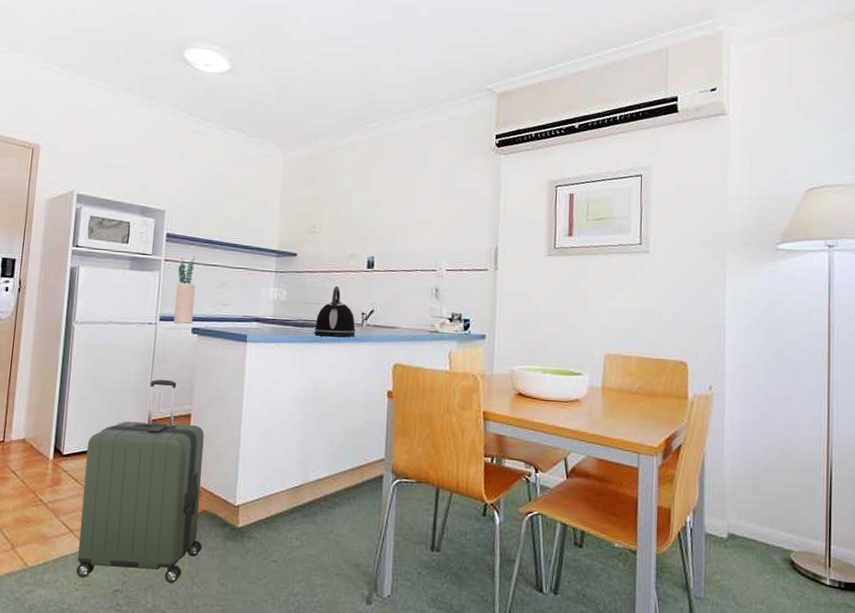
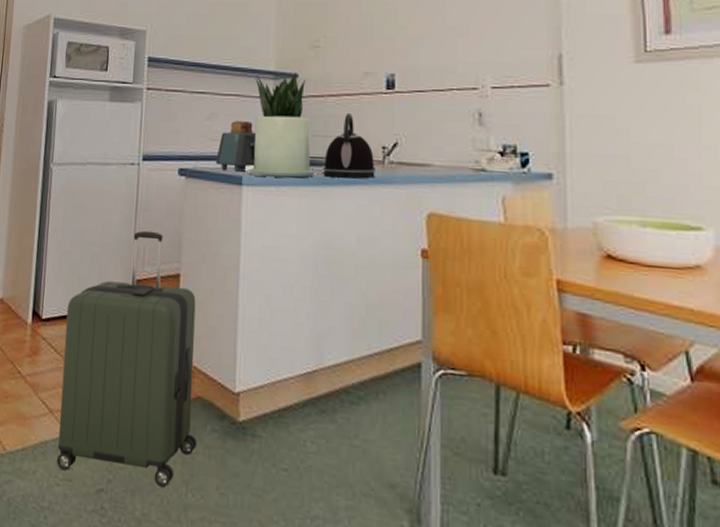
vase: present [173,256,196,325] -> none [158,83,182,165]
toaster: none [225,290,260,332] -> present [216,121,256,173]
planter: none [251,252,309,337] -> present [247,73,316,178]

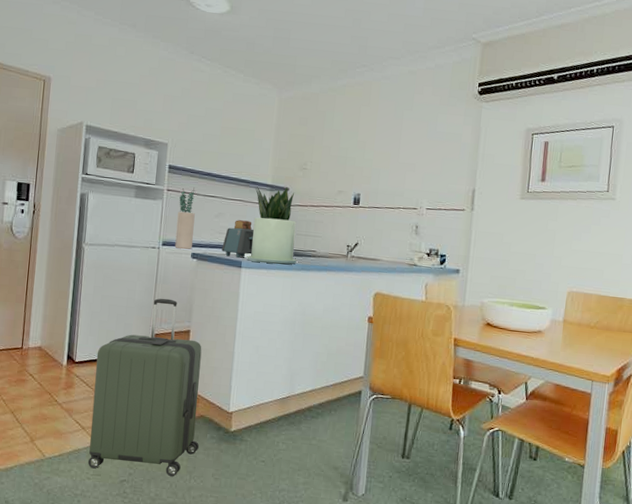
vase: none [158,83,182,165] -> present [175,187,196,250]
kettle: present [323,112,375,179] -> none [303,219,341,267]

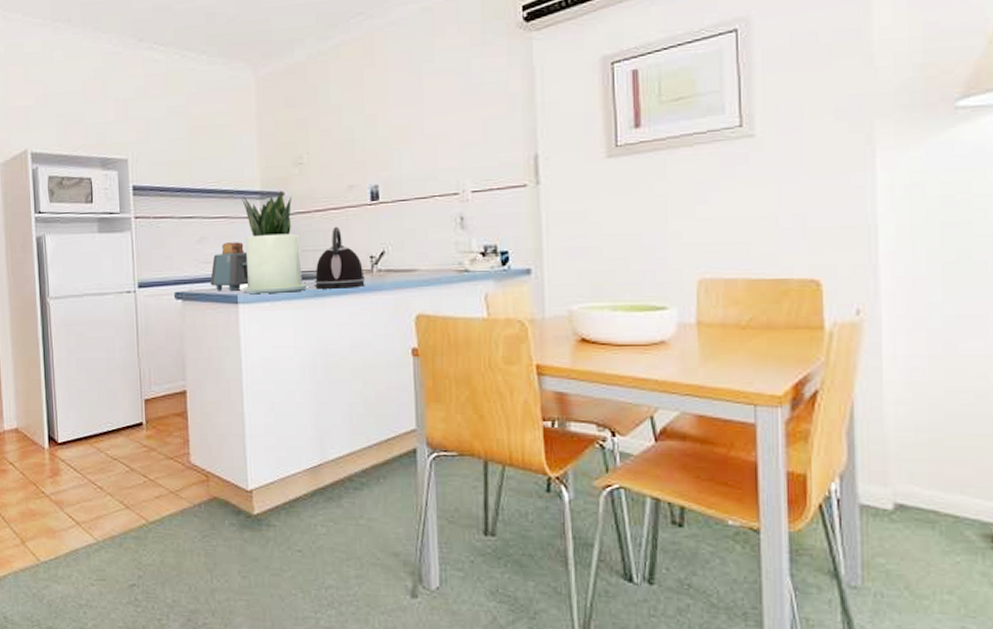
suitcase: present [88,298,202,476] -> none [81,353,217,577]
vase: present [175,187,196,250] -> none [151,209,175,290]
kettle: none [303,219,341,267] -> present [315,226,365,289]

